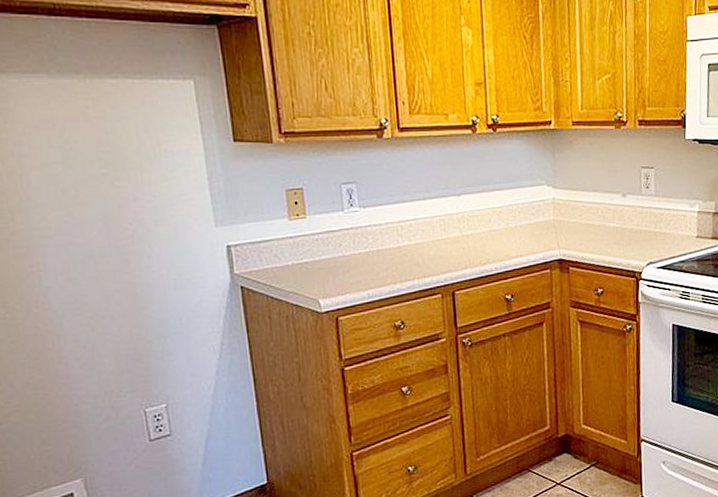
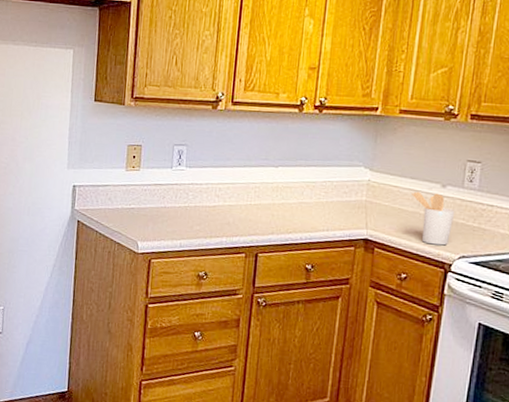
utensil holder: none [596,203,638,256] -> present [411,191,455,246]

